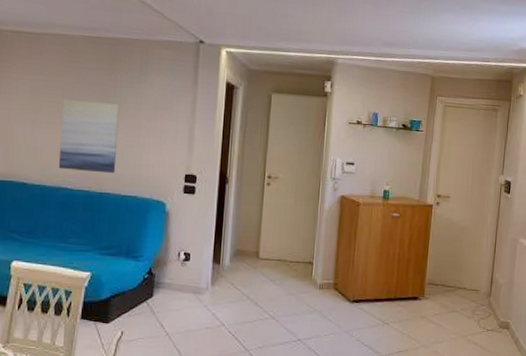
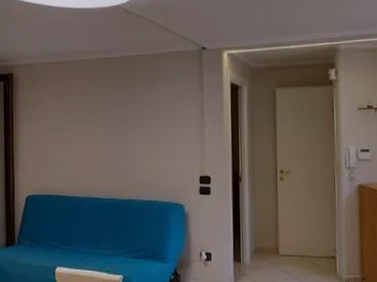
wall art: present [58,99,120,174] -> none [87,115,137,181]

